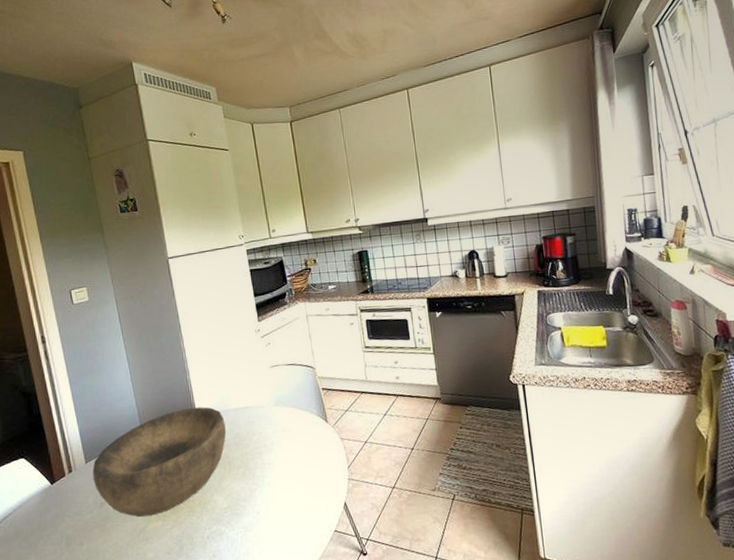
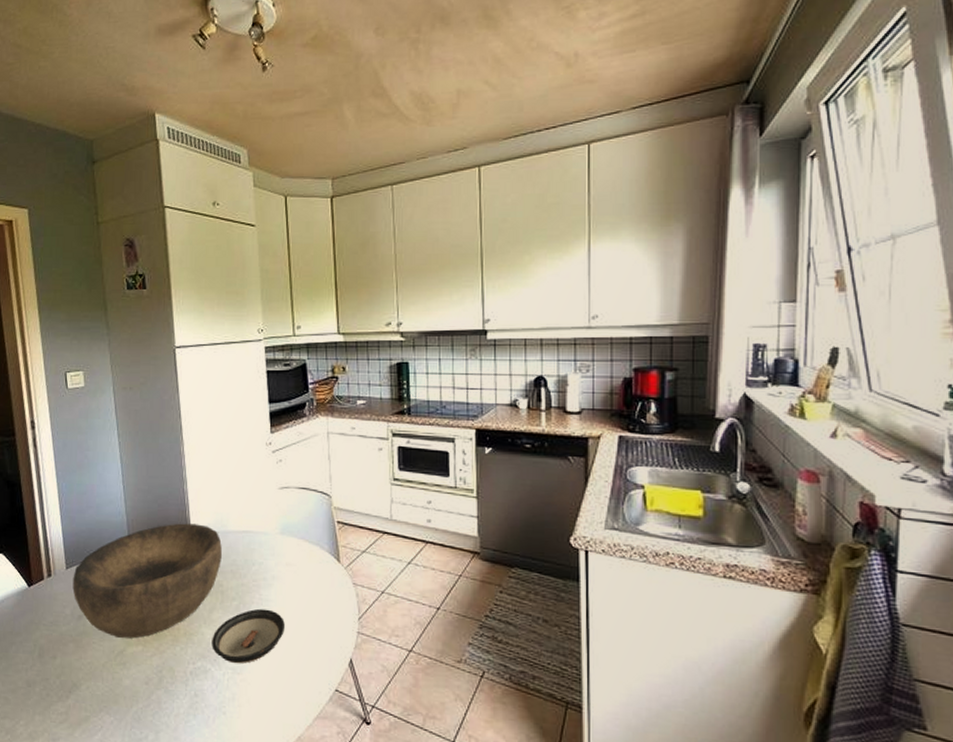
saucer: none [224,471,287,523] -> present [212,608,285,664]

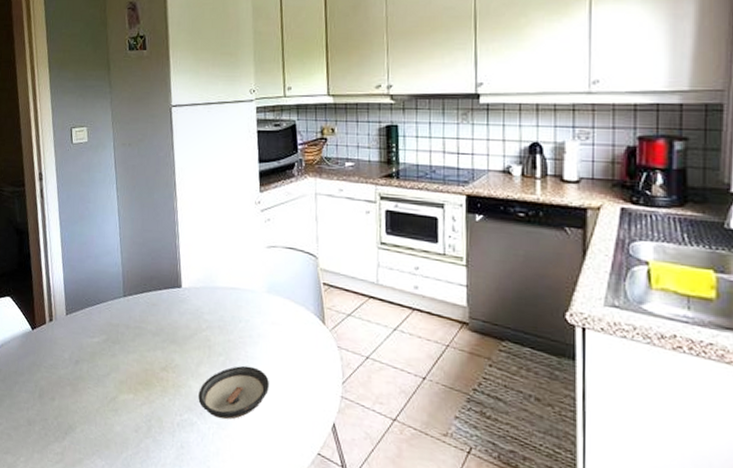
bowl: present [72,523,222,639] -> none [71,276,210,387]

